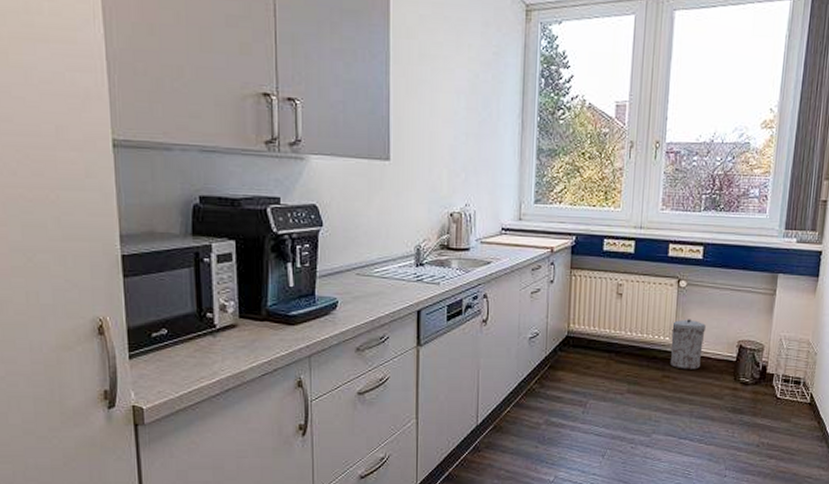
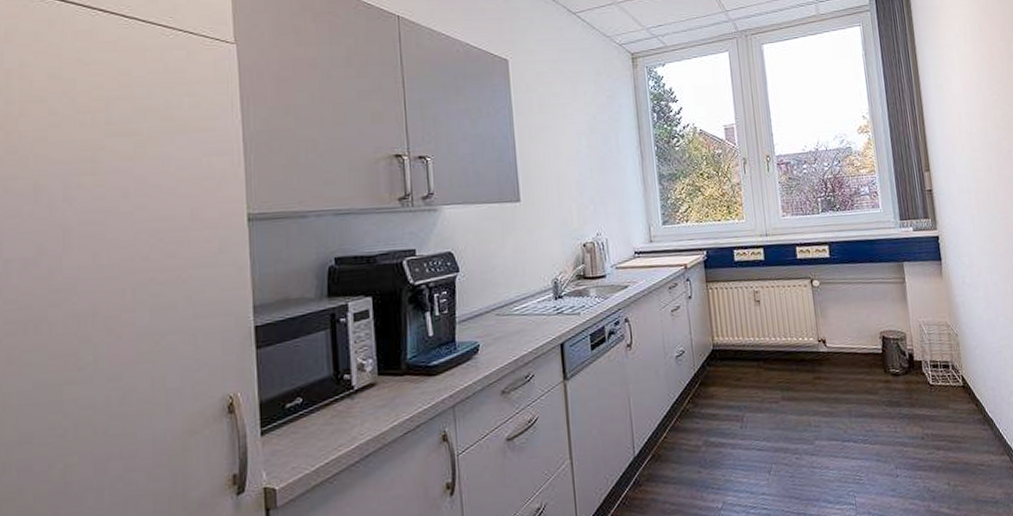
trash can: present [671,319,706,370] -> none [812,316,849,369]

